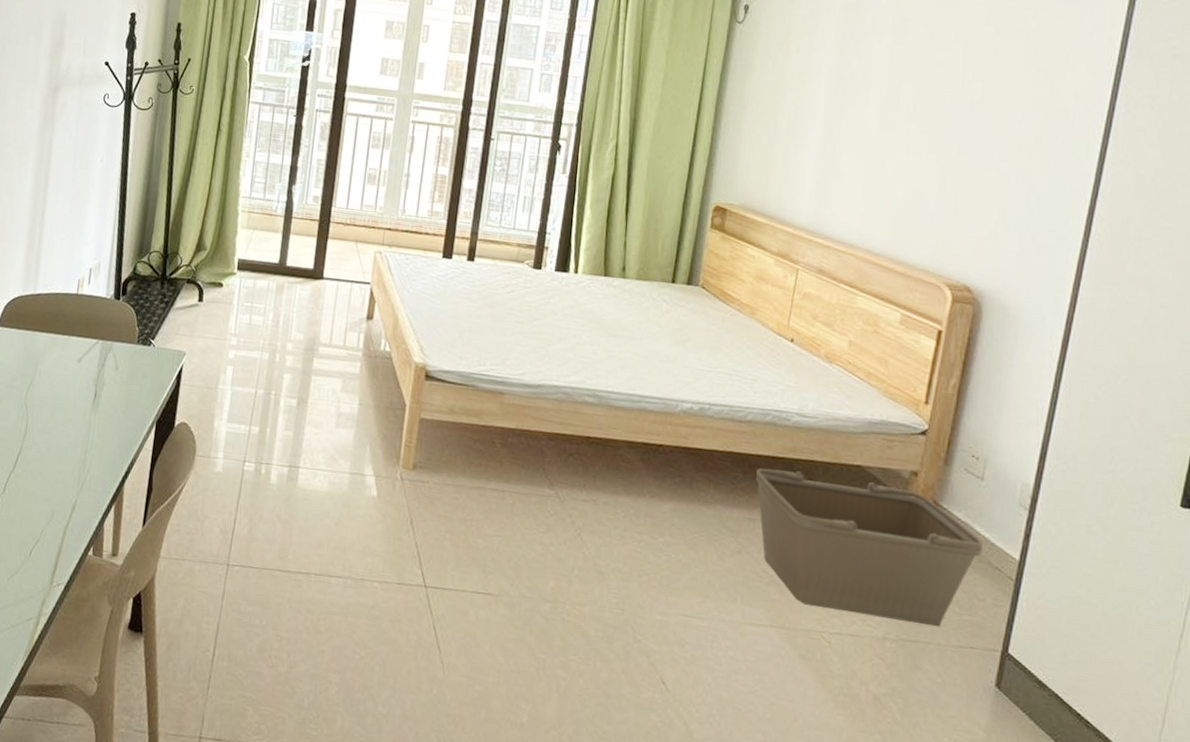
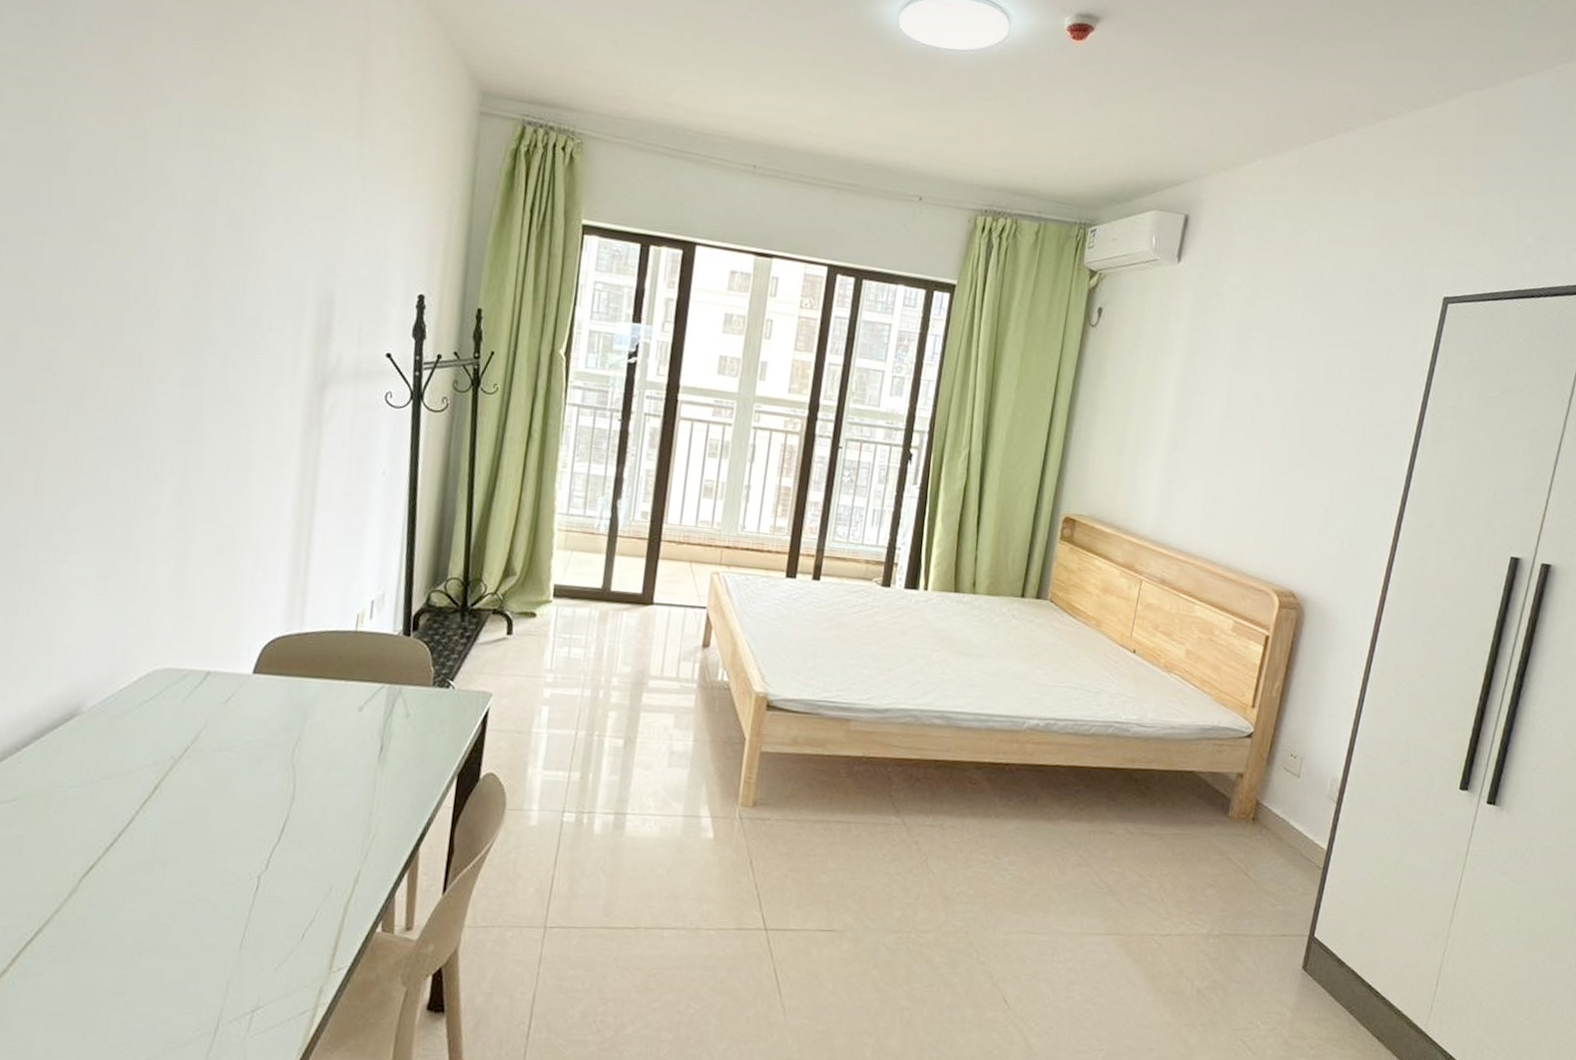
bicycle basket: present [755,468,983,626] -> none [1097,780,1297,918]

